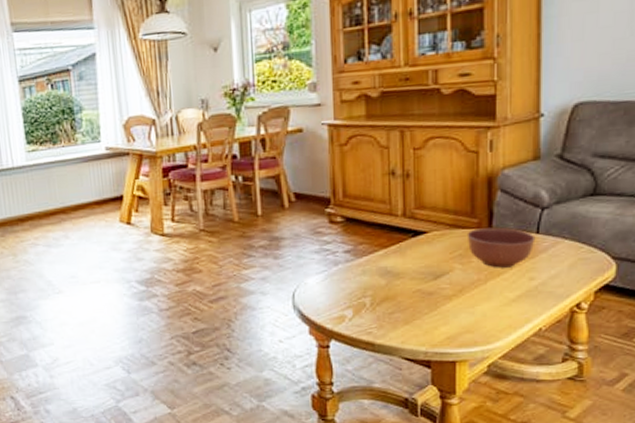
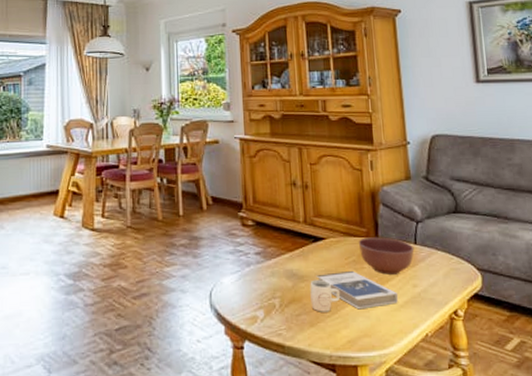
mug: none [406,276,442,310] -> present [310,279,341,312]
hardback book: none [414,265,511,306] -> present [316,270,399,310]

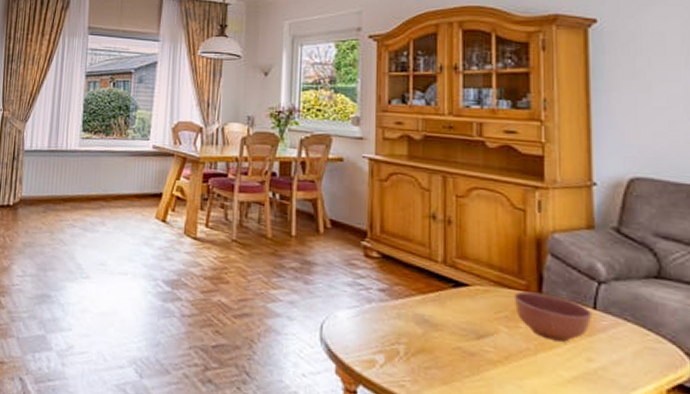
mug: present [310,279,341,312] -> none [445,330,485,371]
hardback book: present [316,270,399,310] -> none [454,326,565,378]

